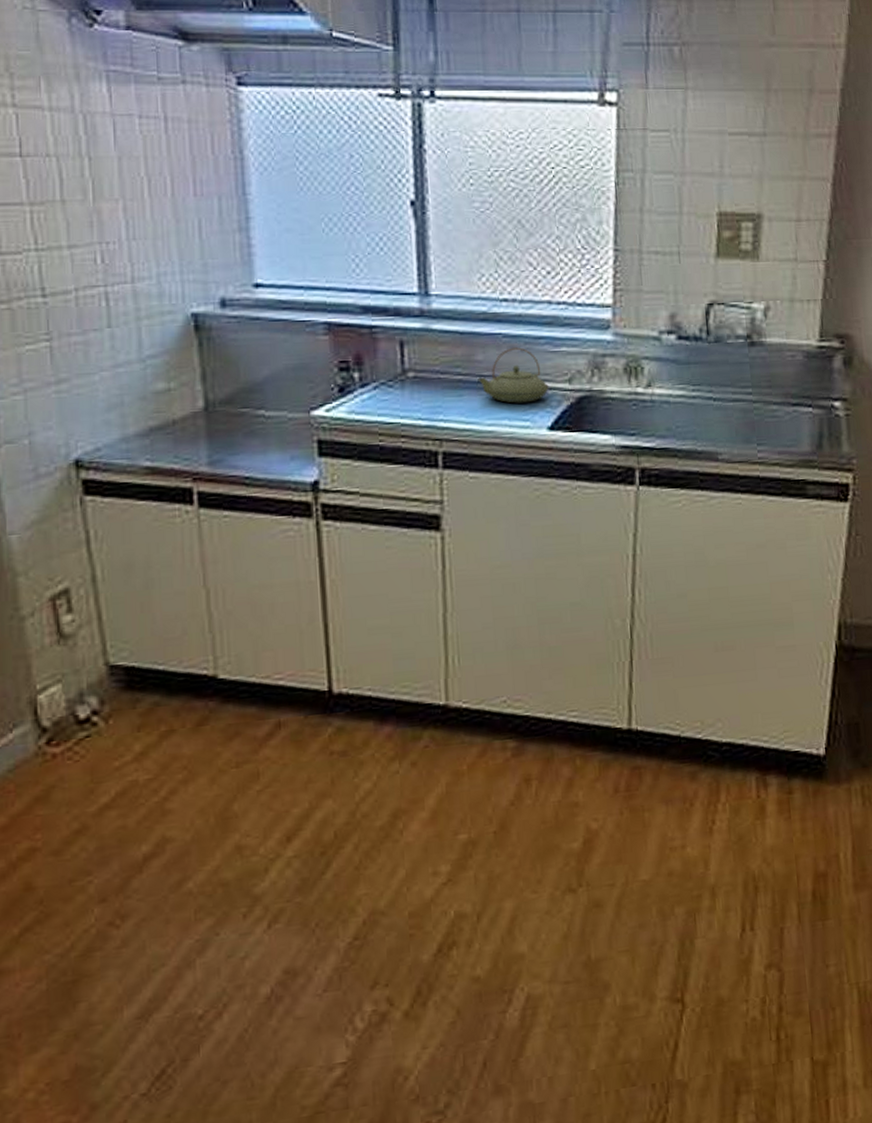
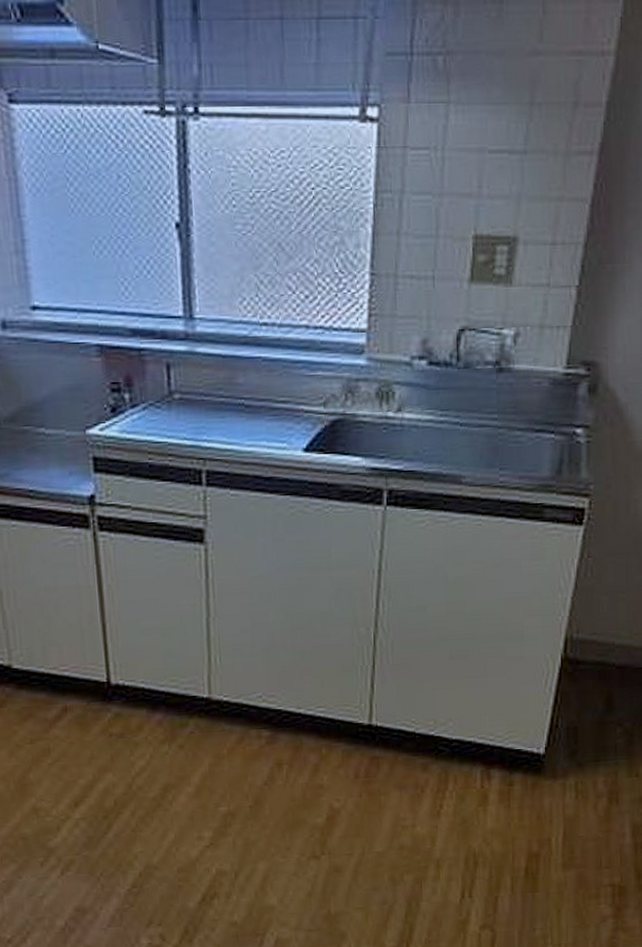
teapot: present [477,347,549,404] -> none [238,371,305,426]

